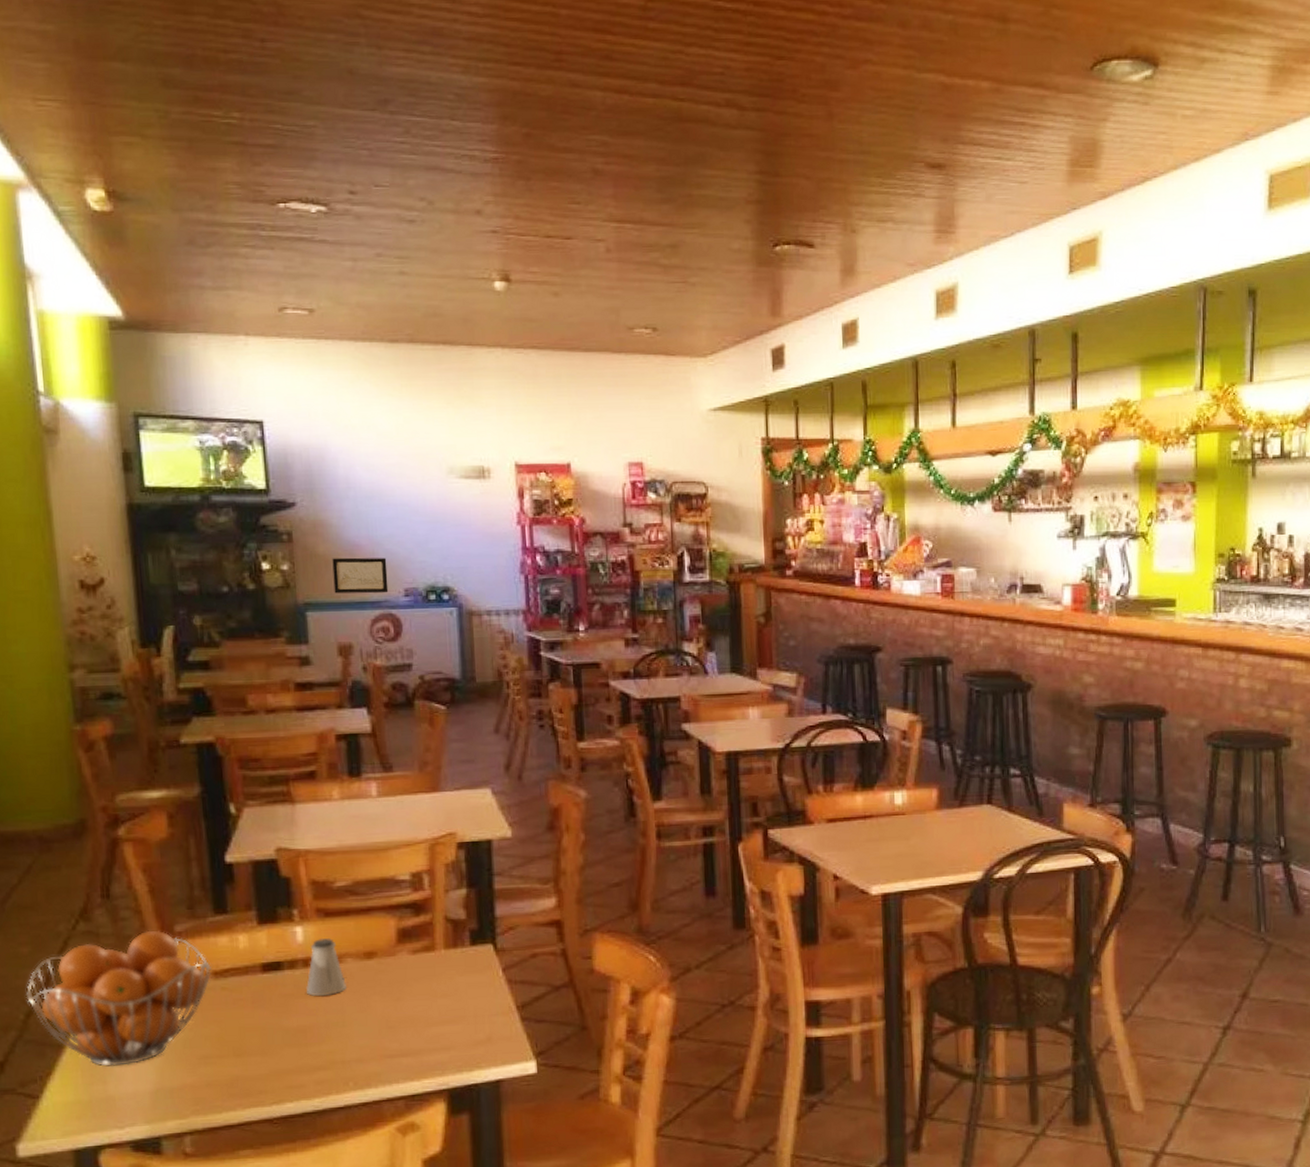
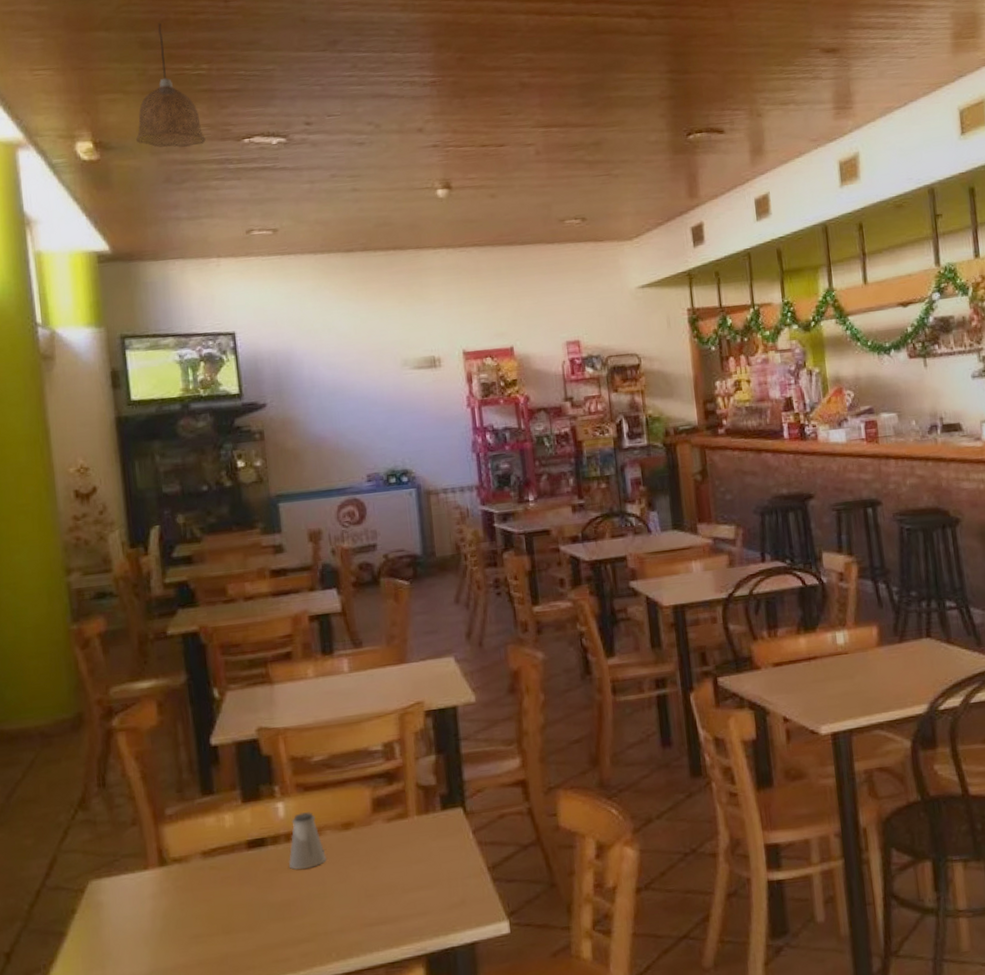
fruit basket: present [25,930,213,1066] -> none [29,814,201,951]
pendant lamp: none [155,59,235,206] -> present [136,23,206,148]
wall art: present [332,557,389,594] -> none [300,447,353,484]

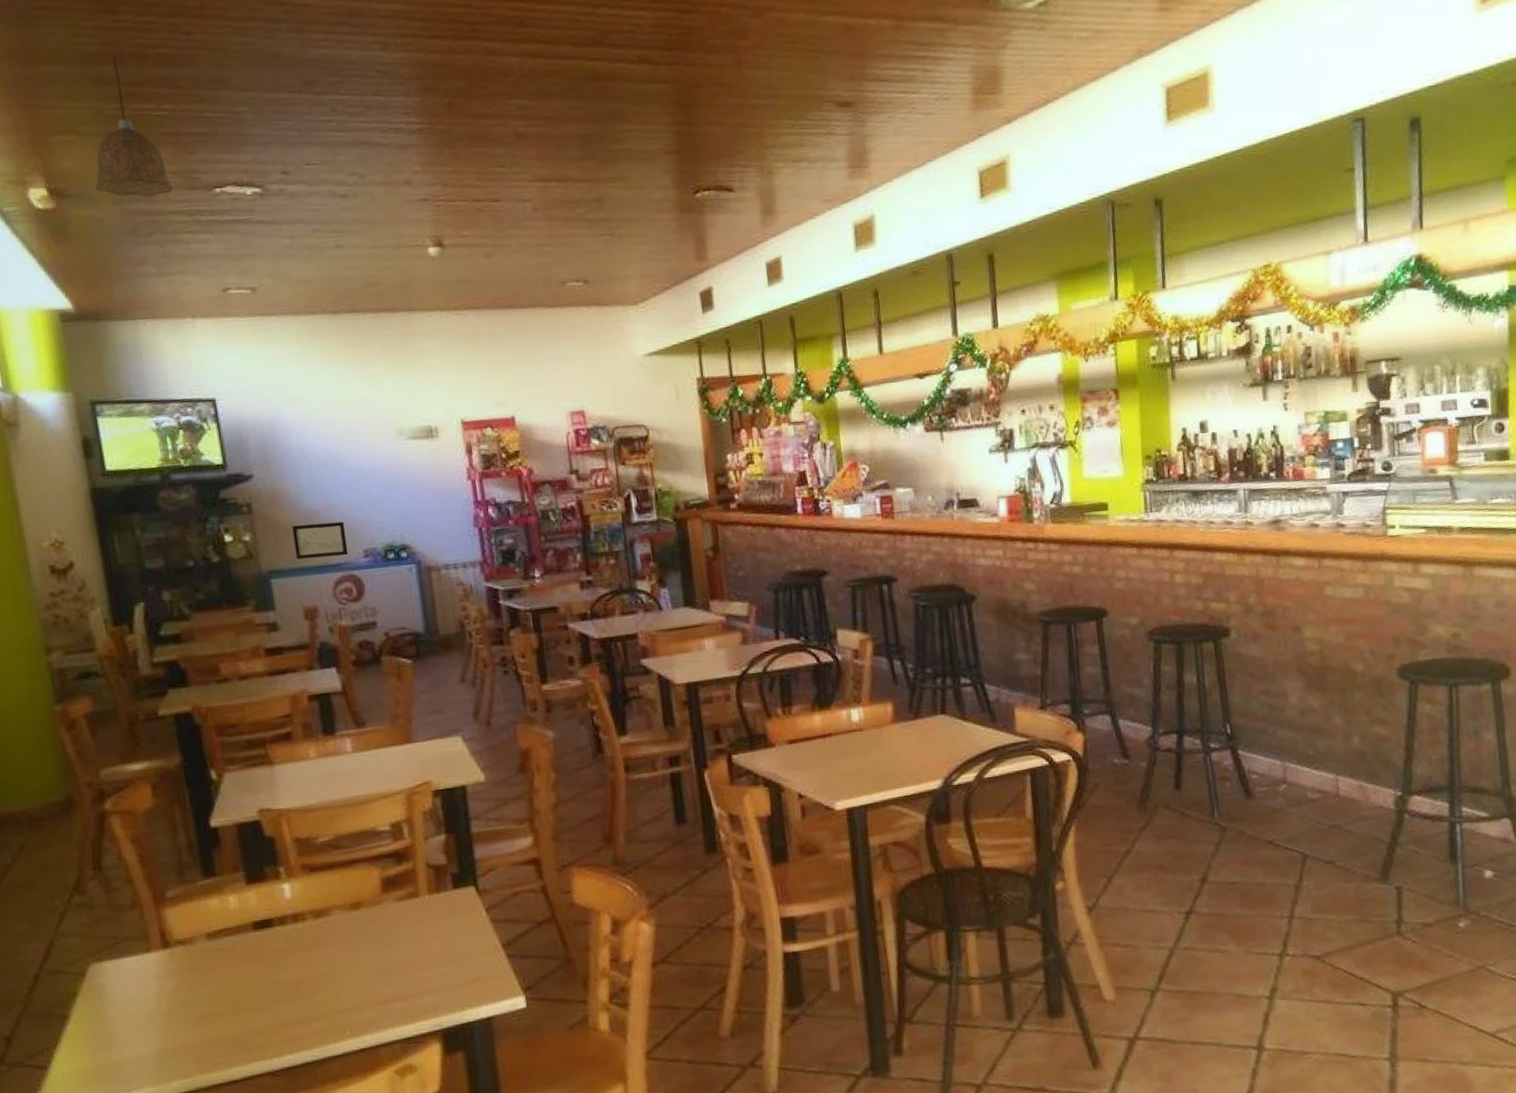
saltshaker: present [288,812,326,870] -> none [297,892,336,950]
wall art: none [300,447,353,484] -> present [292,521,349,560]

